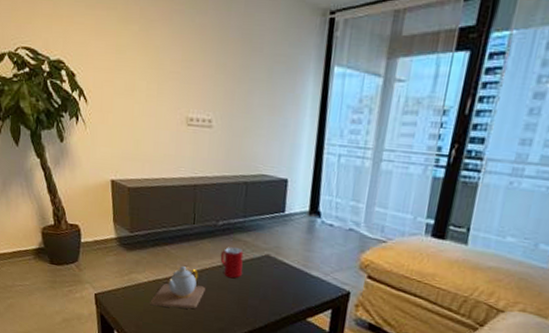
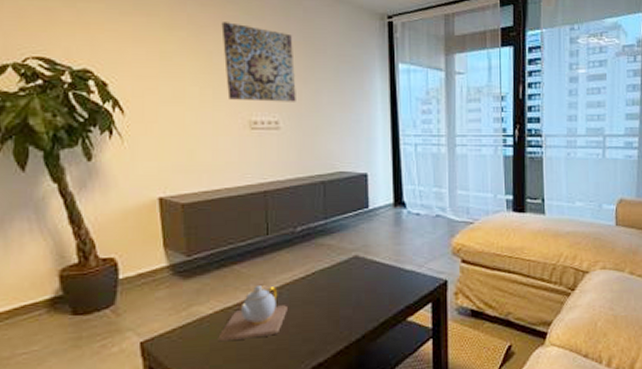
wall art: none [168,16,232,102] -> present [221,22,296,102]
cup: present [220,247,244,279] -> none [302,254,330,290]

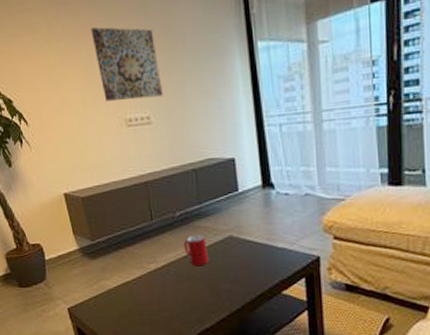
teapot: present [218,286,287,342] -> none [123,264,176,309]
cup: none [302,254,330,290] -> present [183,235,209,267]

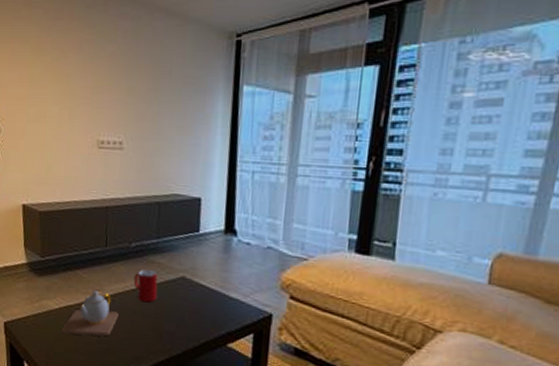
wall art: present [90,27,163,101] -> none [79,46,141,124]
teapot: none [123,264,176,309] -> present [61,291,119,337]

